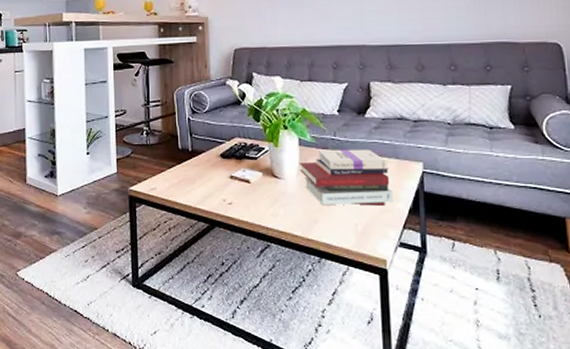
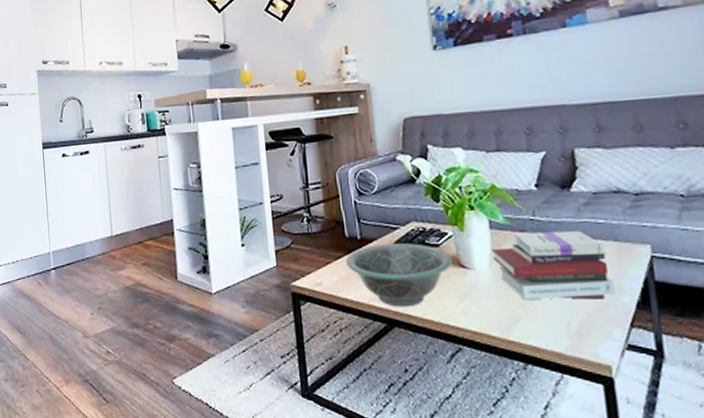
decorative bowl: none [178,155,267,210] -> present [346,242,452,307]

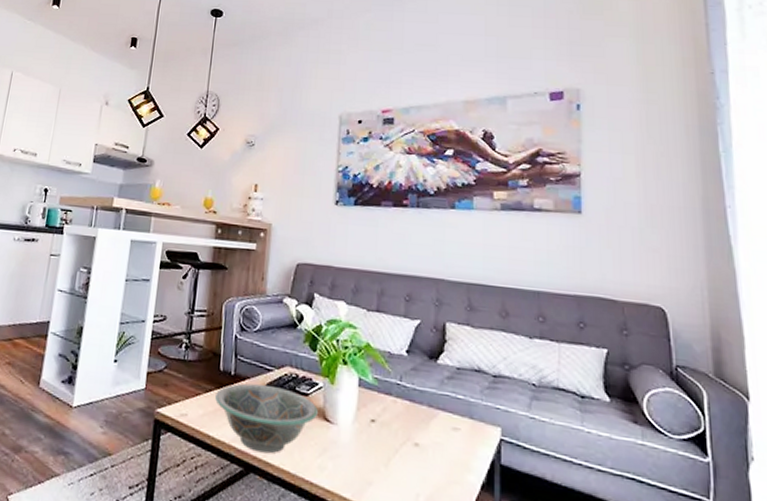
books: present [491,230,615,300] -> none [355,394,464,476]

